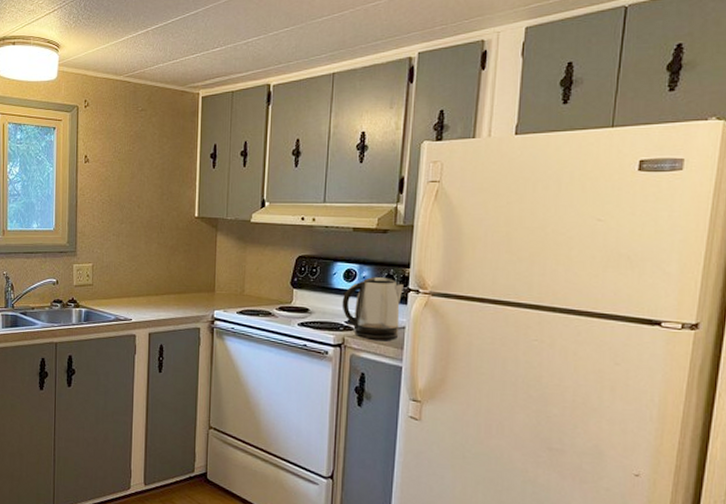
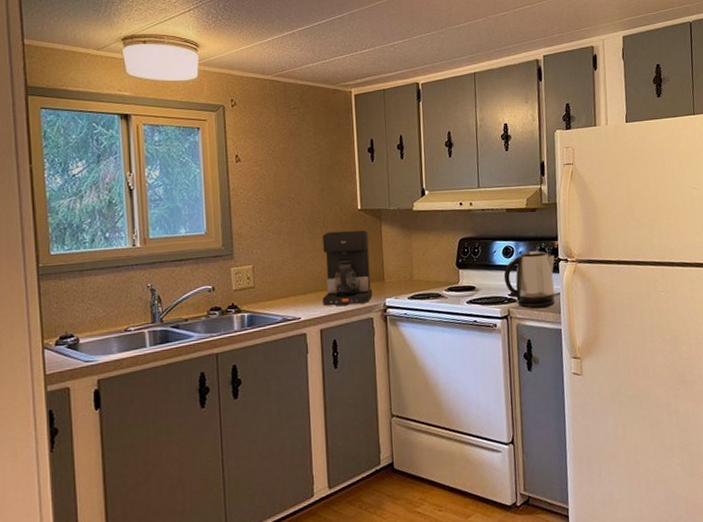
coffee maker: none [153,237,203,314] -> present [322,230,373,307]

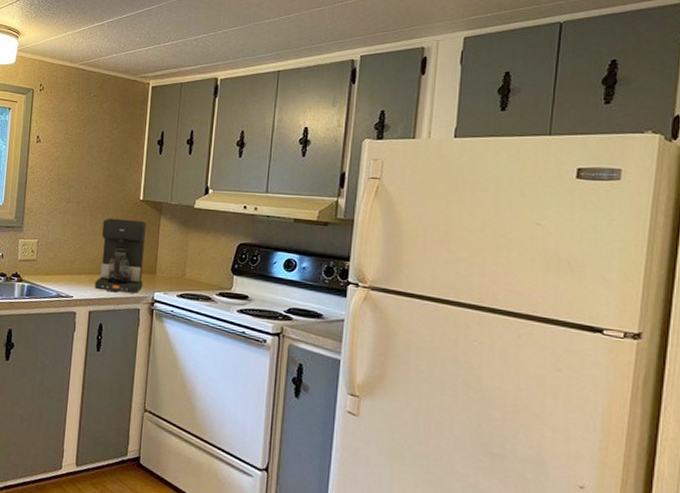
kettle: present [503,251,556,309] -> none [281,268,343,333]

